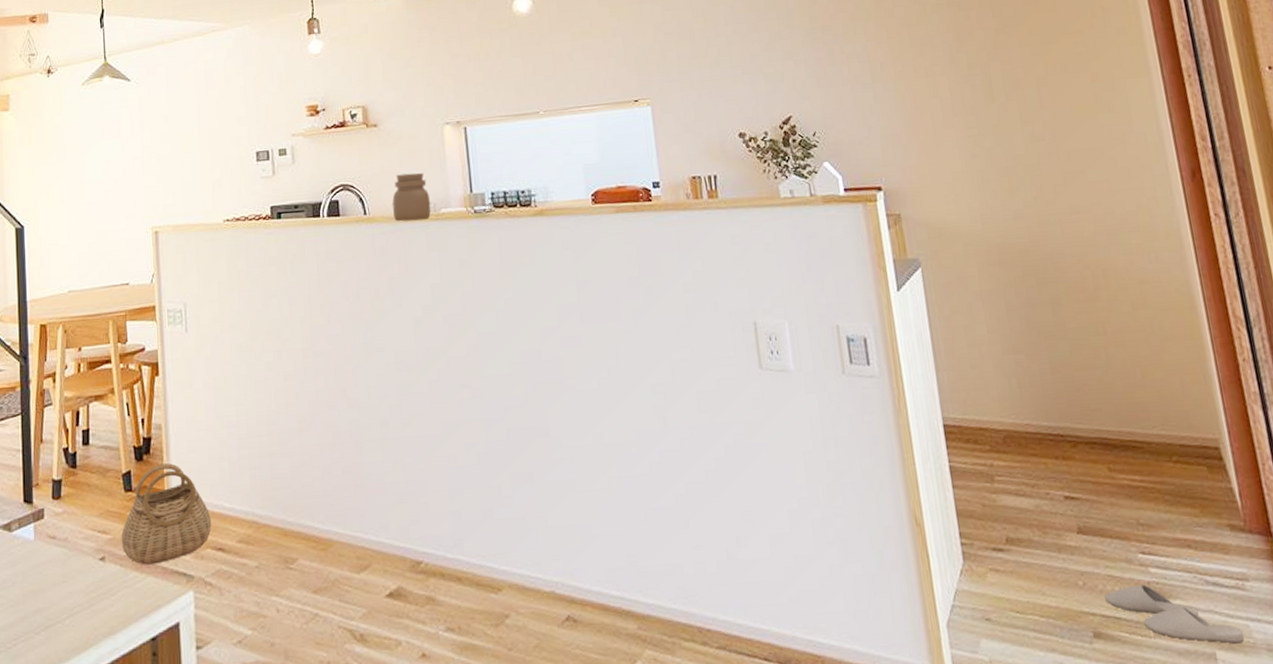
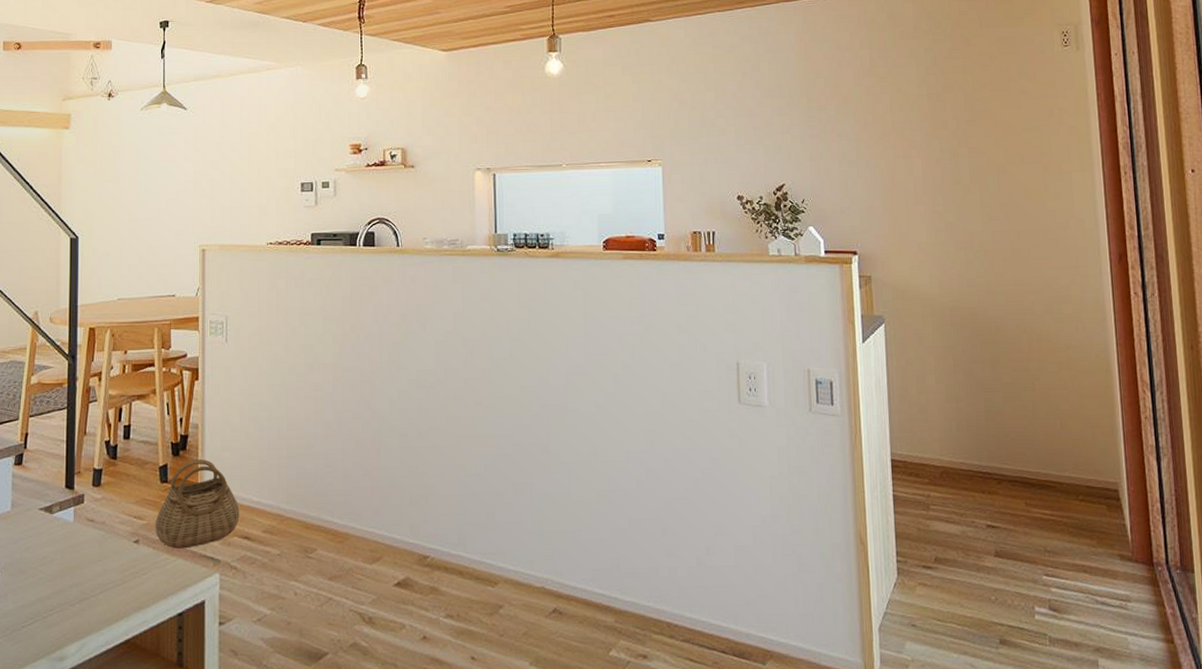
jar: present [392,173,431,222] -> none [424,212,459,255]
slippers: present [1105,584,1244,644] -> none [1012,601,1122,653]

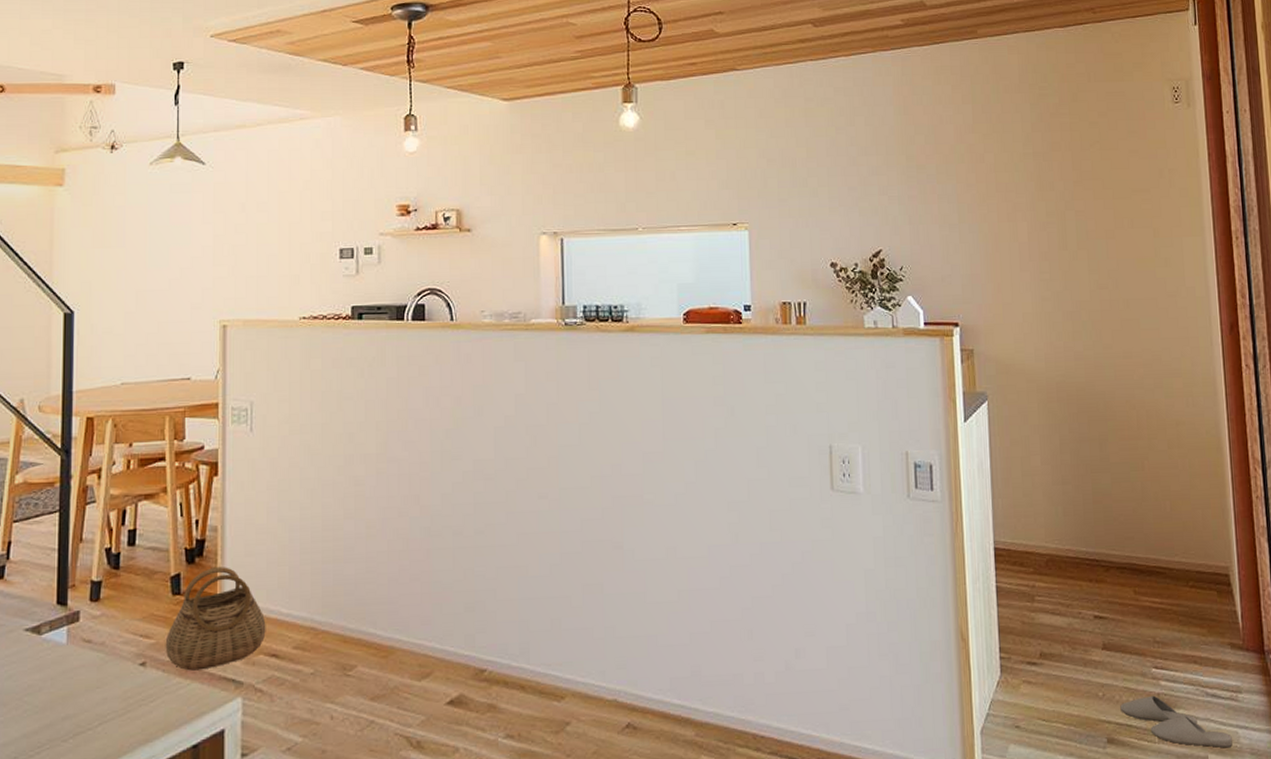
slippers: none [1012,601,1122,653] -> present [1120,695,1233,748]

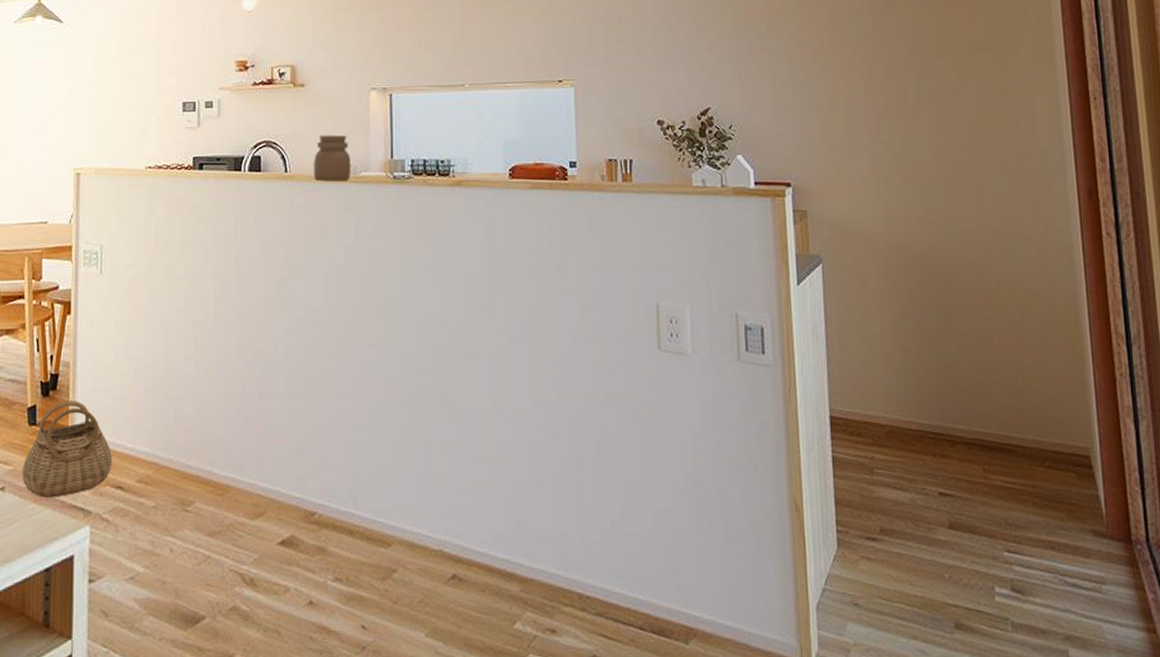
jar: none [481,281,521,330] -> present [314,135,351,182]
slippers: present [1120,695,1233,748] -> none [969,581,1096,643]

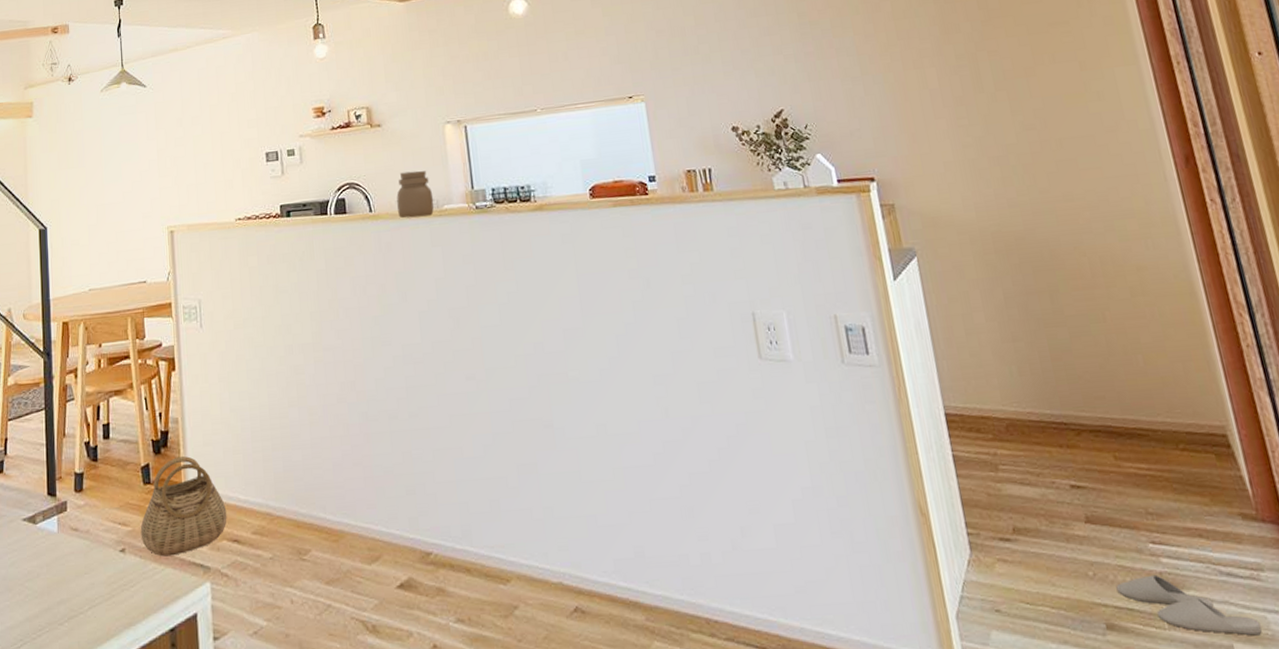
slippers: none [969,581,1096,643] -> present [1116,574,1262,636]

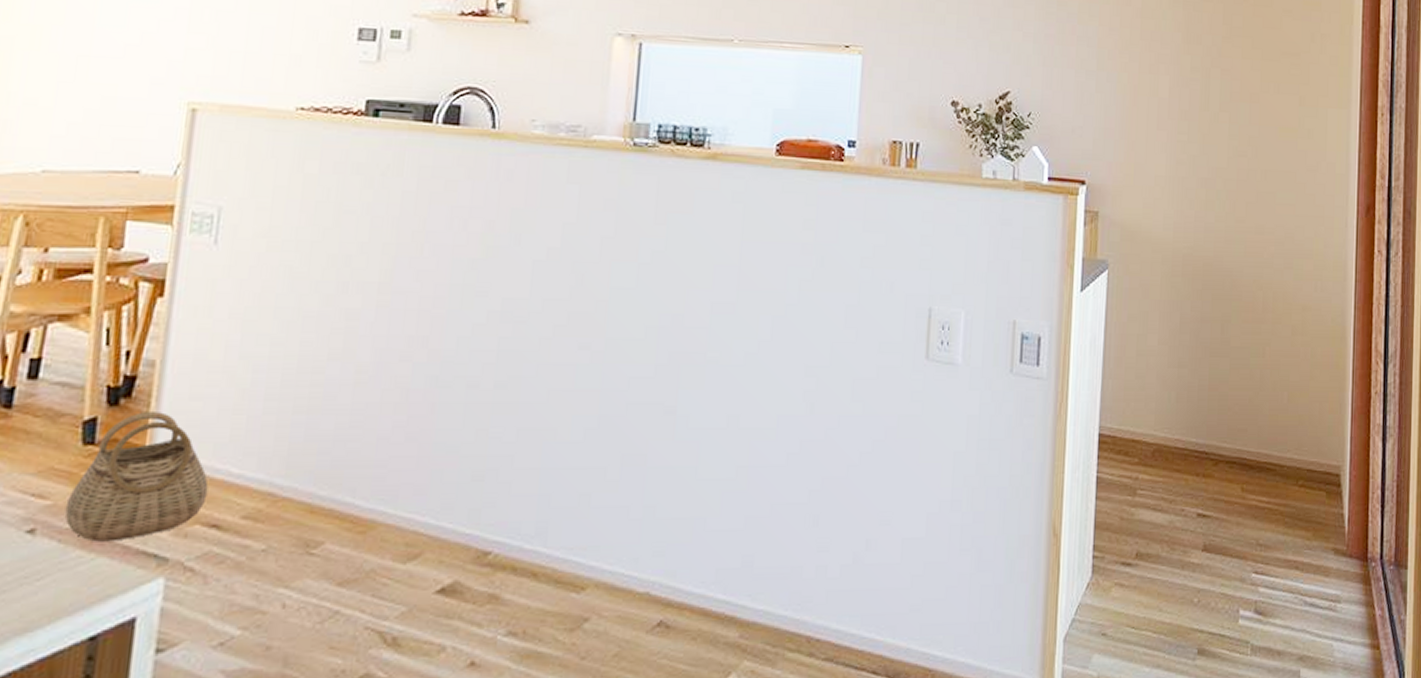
jar: present [396,171,434,219] -> none [530,85,582,145]
slippers: present [1116,574,1262,636] -> none [1215,603,1326,662]

